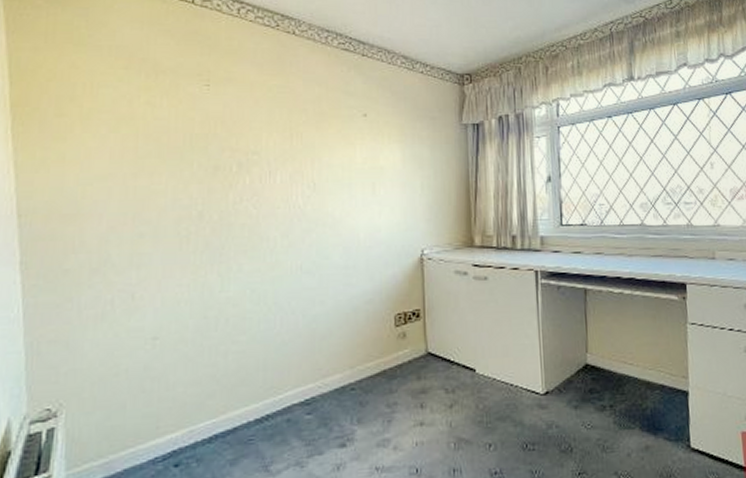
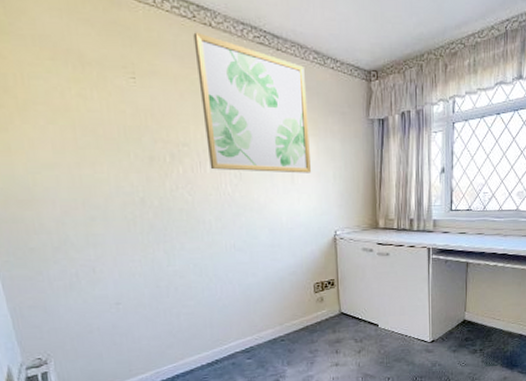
wall art: none [275,40,395,184] -> present [193,32,311,173]

